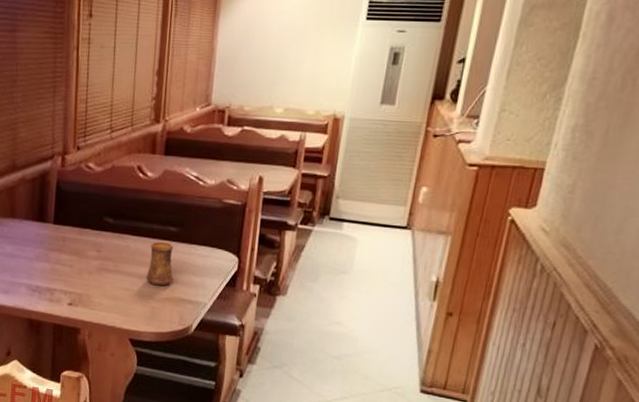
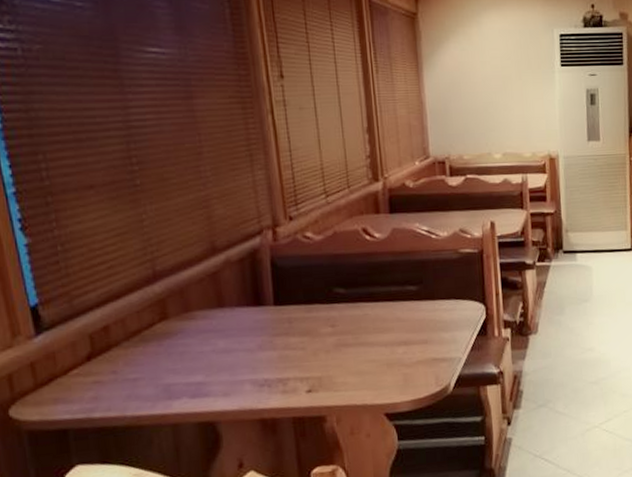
cup: present [146,241,174,286] -> none [391,303,422,351]

